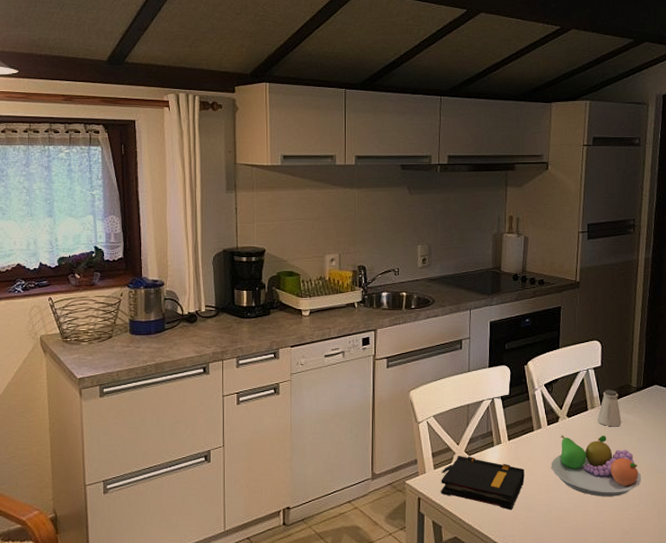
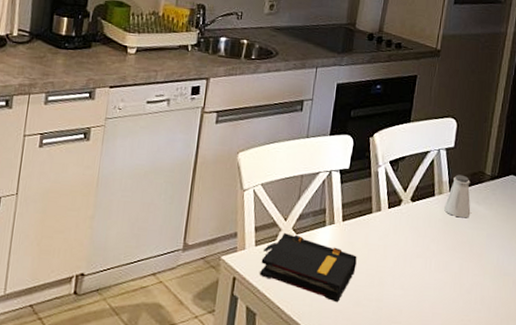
fruit bowl: present [551,434,642,497] -> none [387,220,487,299]

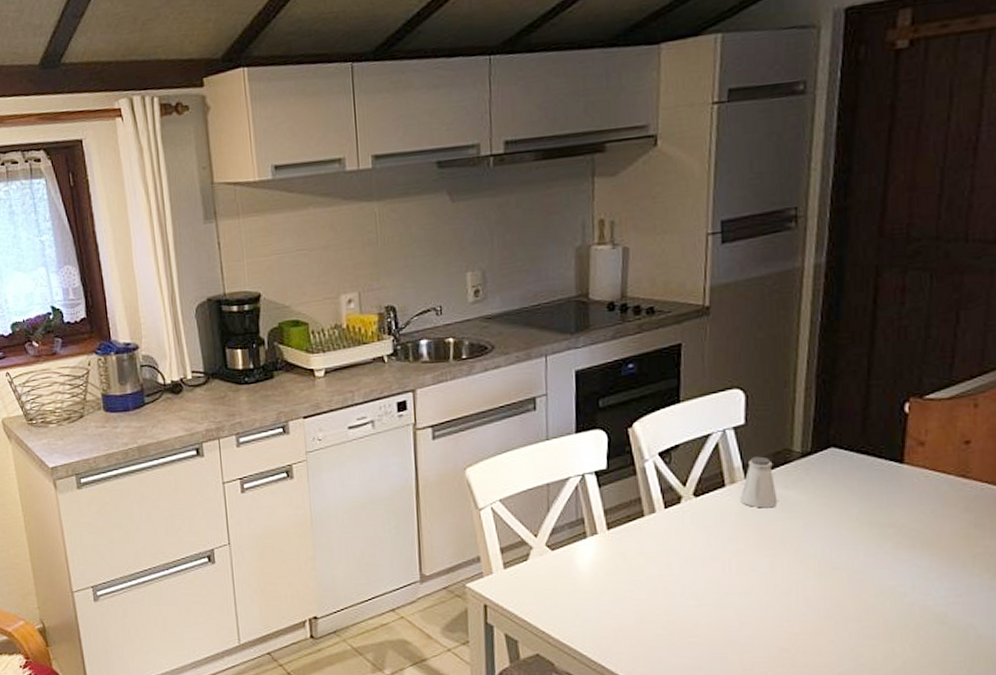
book: present [260,233,357,303] -> none [514,551,633,621]

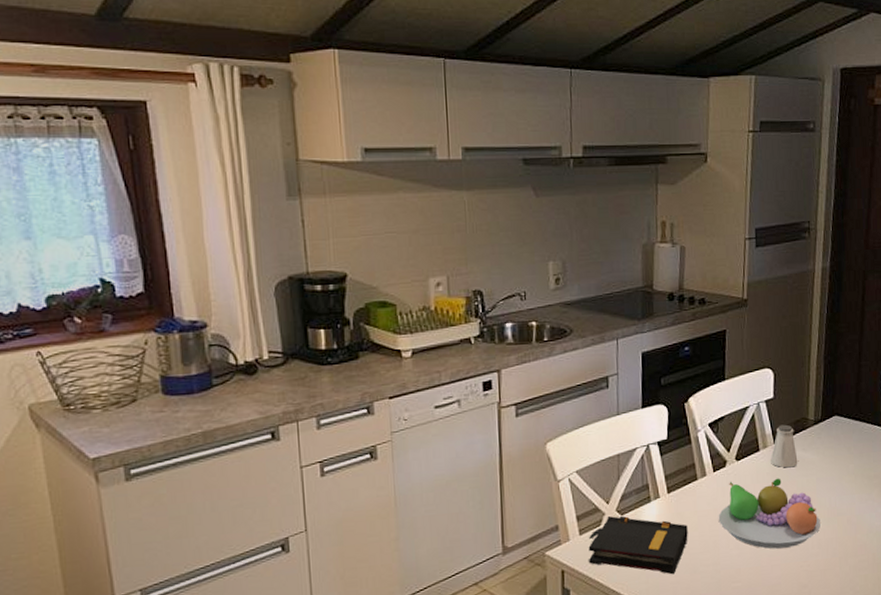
book: none [514,551,633,621] -> present [588,516,688,575]
fruit bowl: none [670,519,810,603] -> present [718,478,822,549]

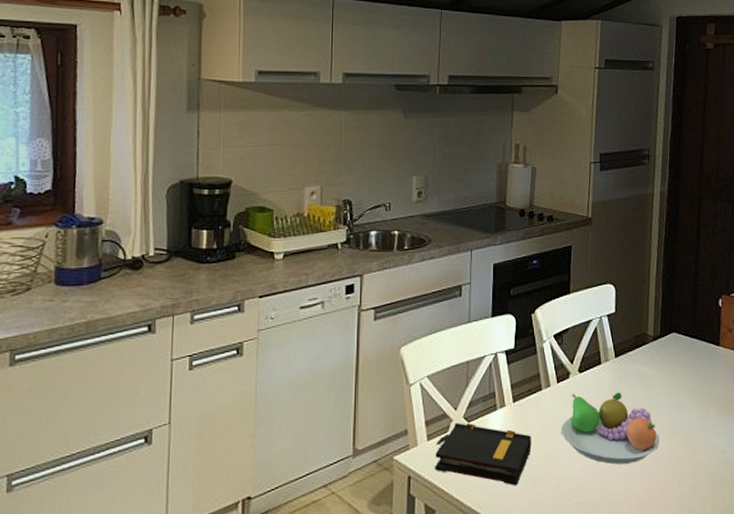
saltshaker: present [769,424,798,468] -> none [611,339,638,382]

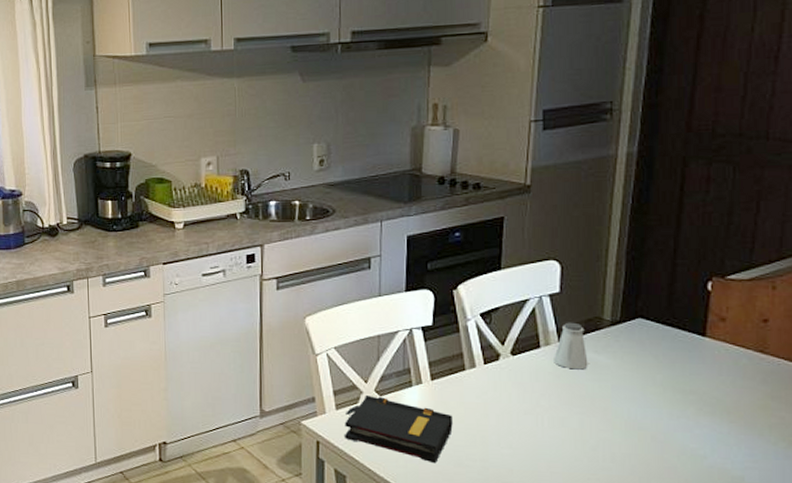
fruit bowl: present [561,392,661,465] -> none [488,376,617,456]
saltshaker: none [611,339,638,382] -> present [552,322,588,370]

